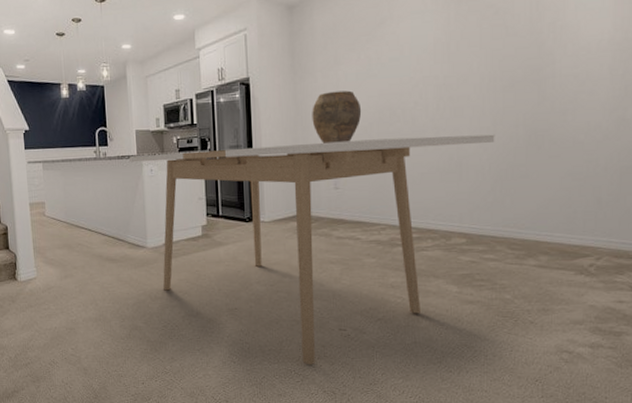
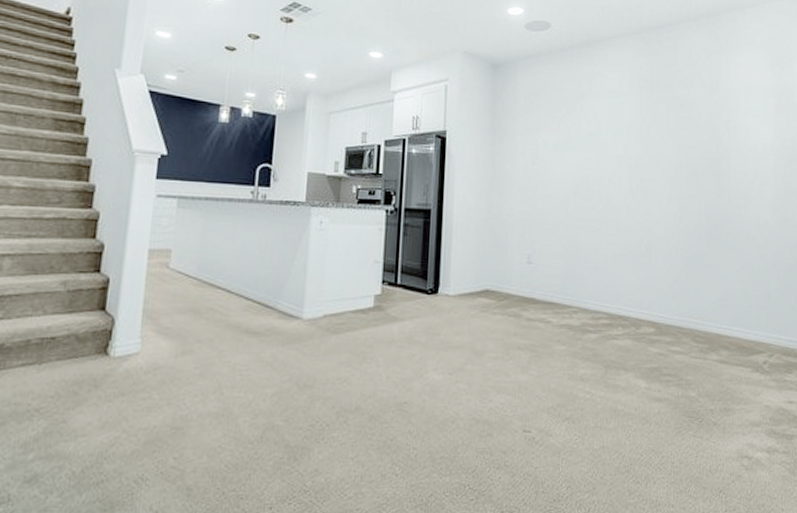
dining table: present [129,134,495,364] -> none [295,203,681,476]
vase: present [312,90,362,143] -> none [509,157,559,213]

